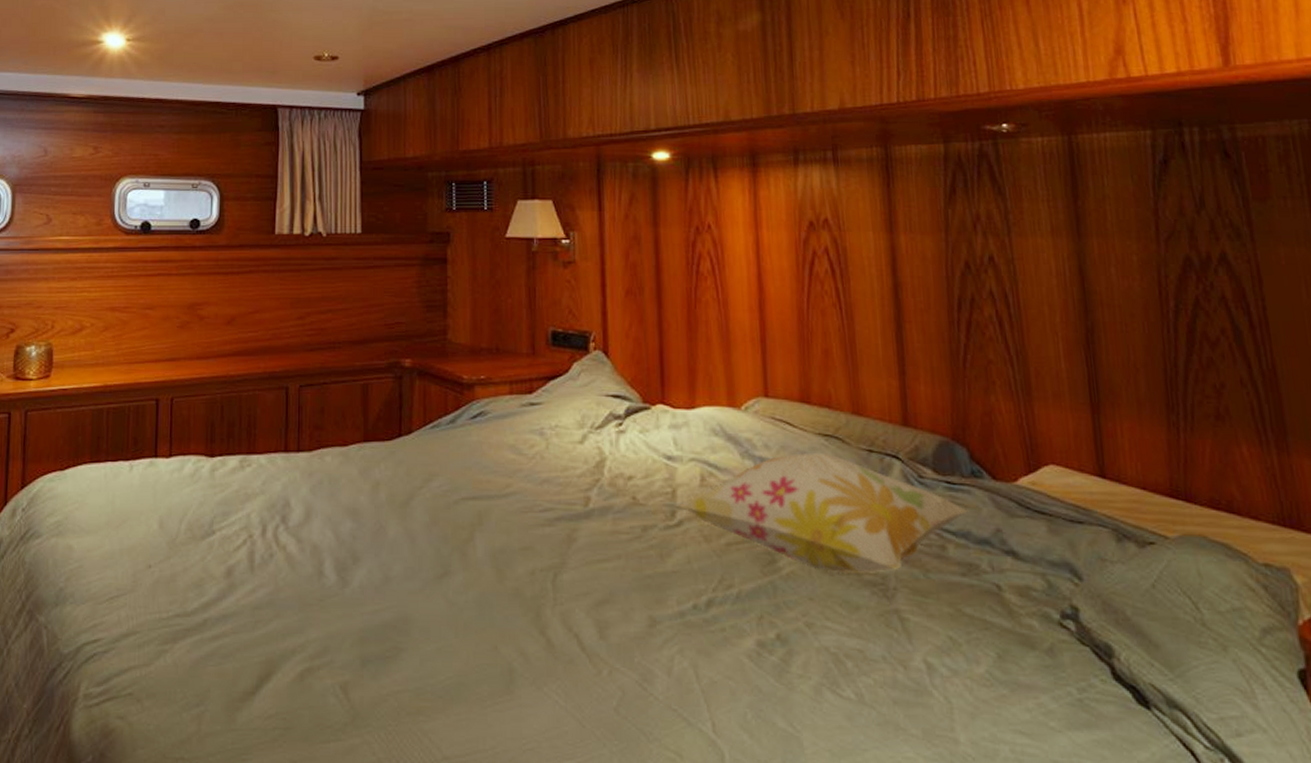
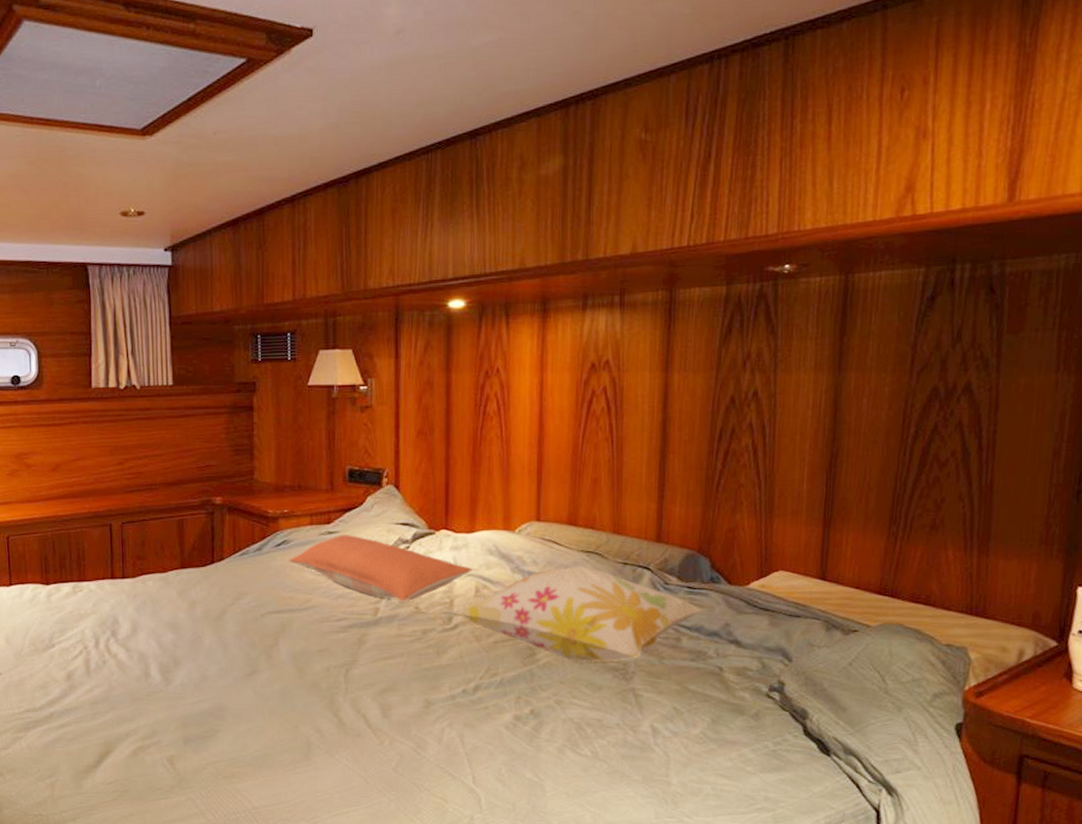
pillow: none [486,406,695,491] -> present [289,534,472,603]

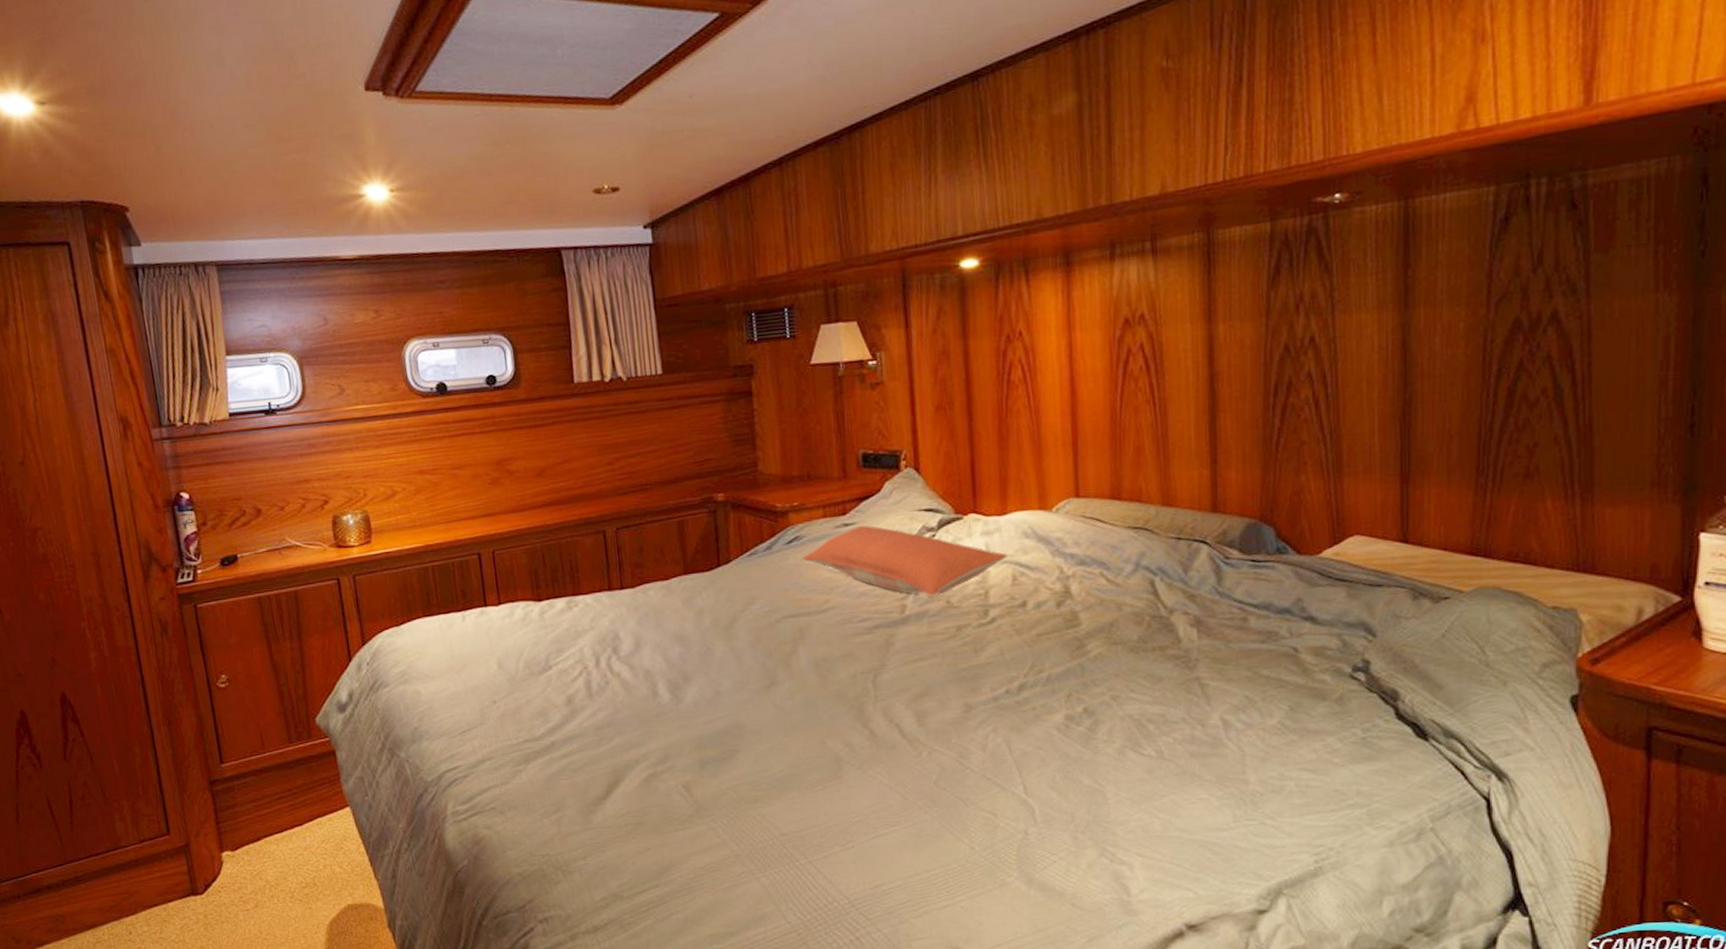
decorative pillow: present [453,566,705,661] -> none [989,544,1273,651]

